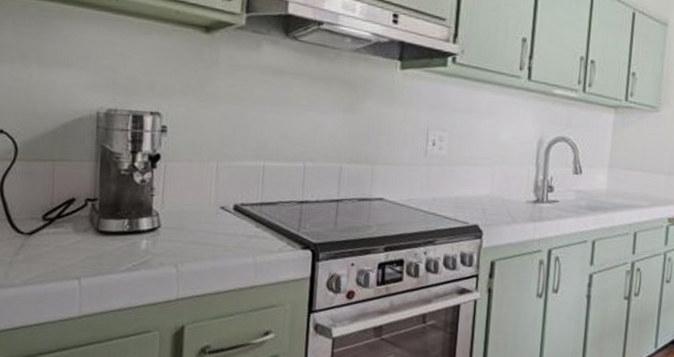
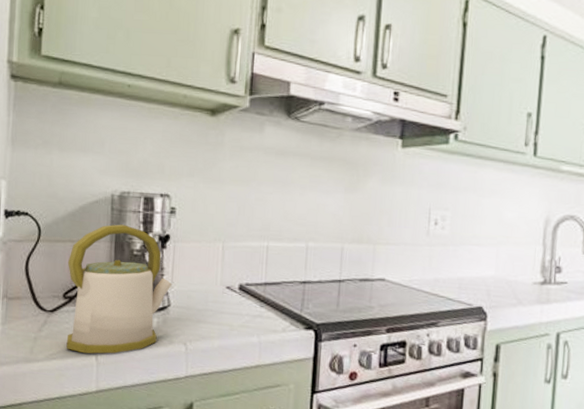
kettle: none [45,143,163,278] -> present [66,224,173,354]

